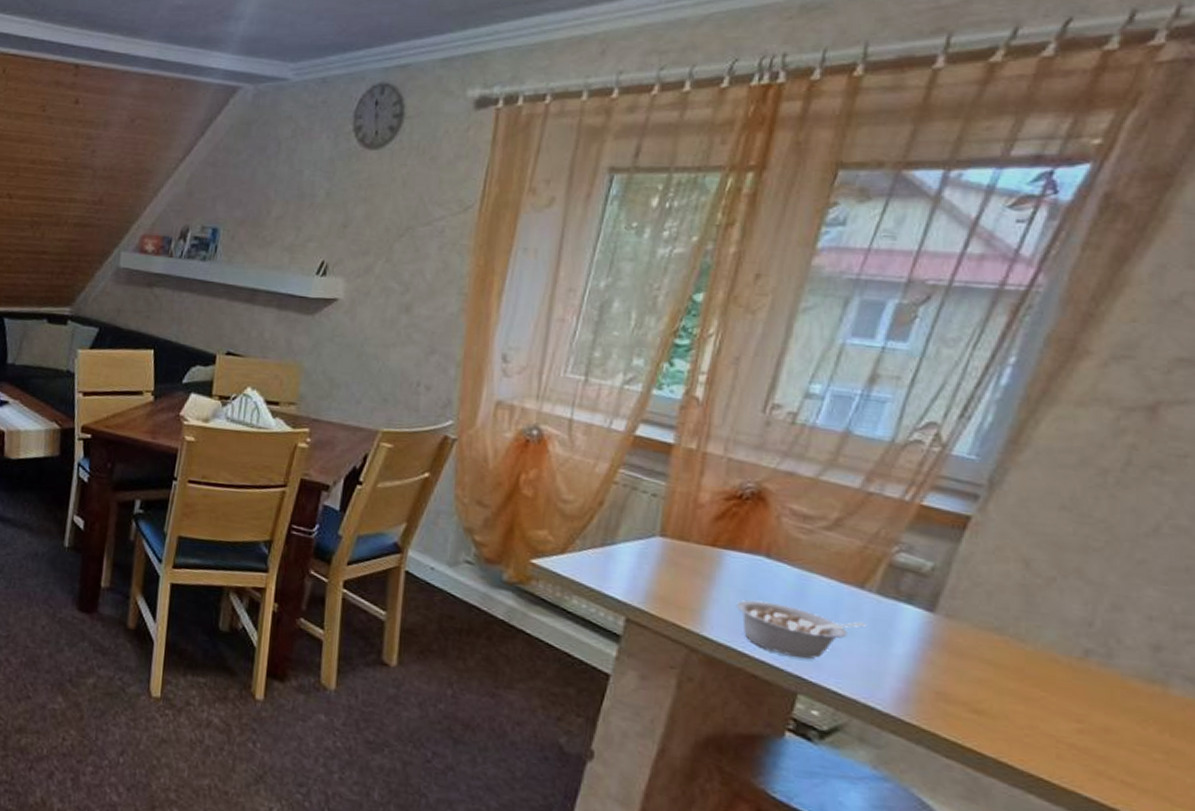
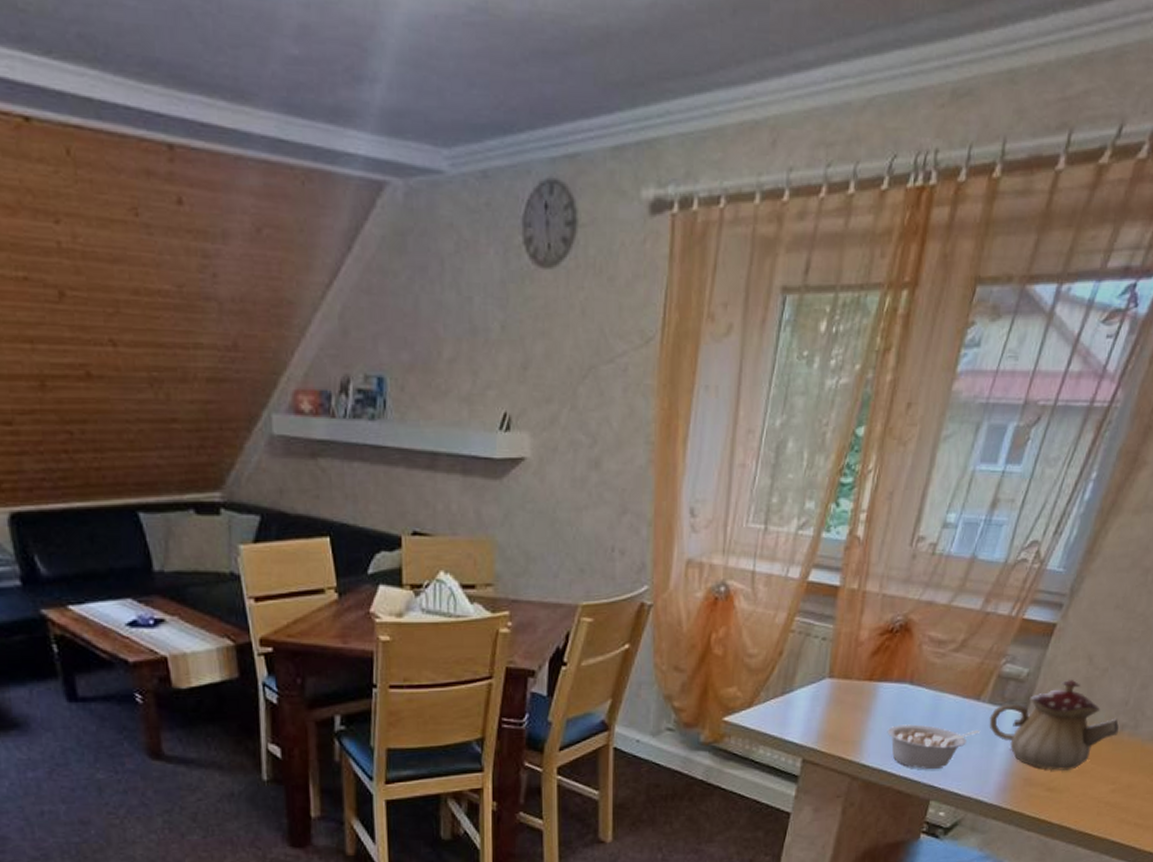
teapot: none [879,582,1082,694] -> present [989,679,1120,771]

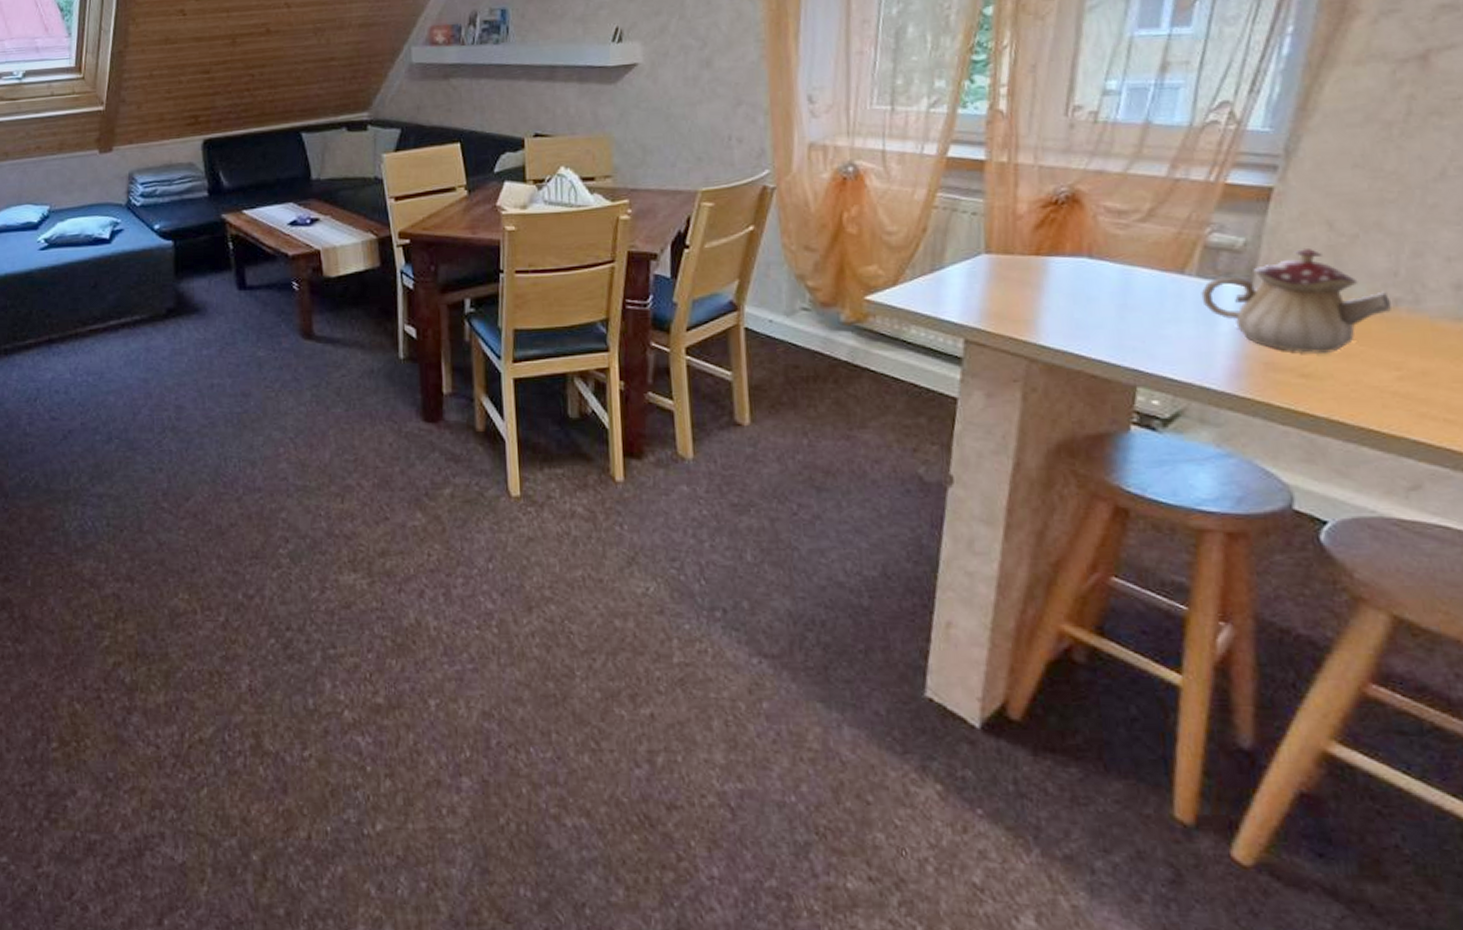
legume: present [887,724,981,770] -> none [1067,301,1192,352]

